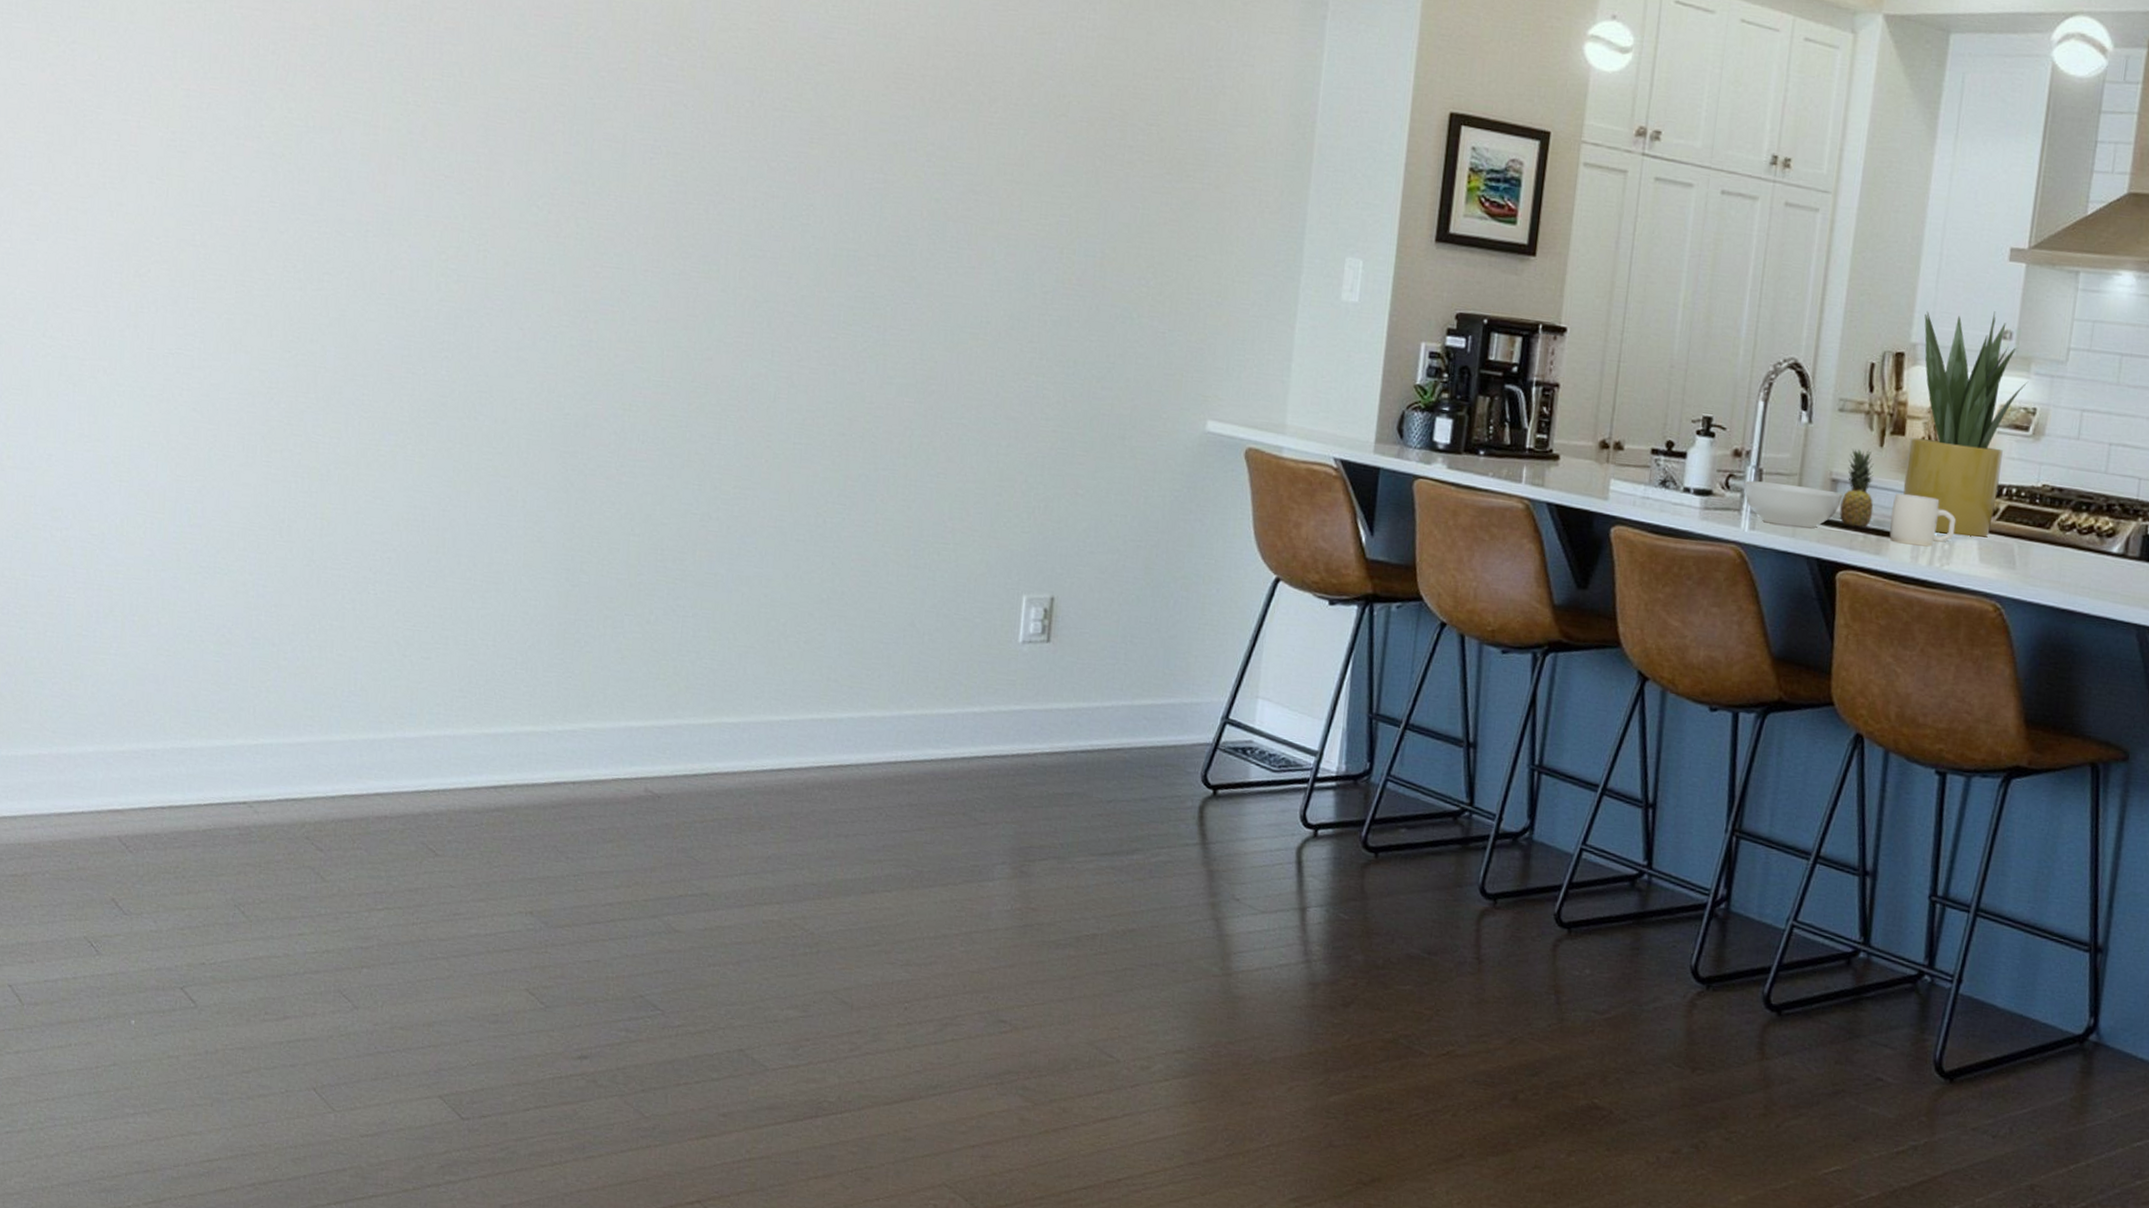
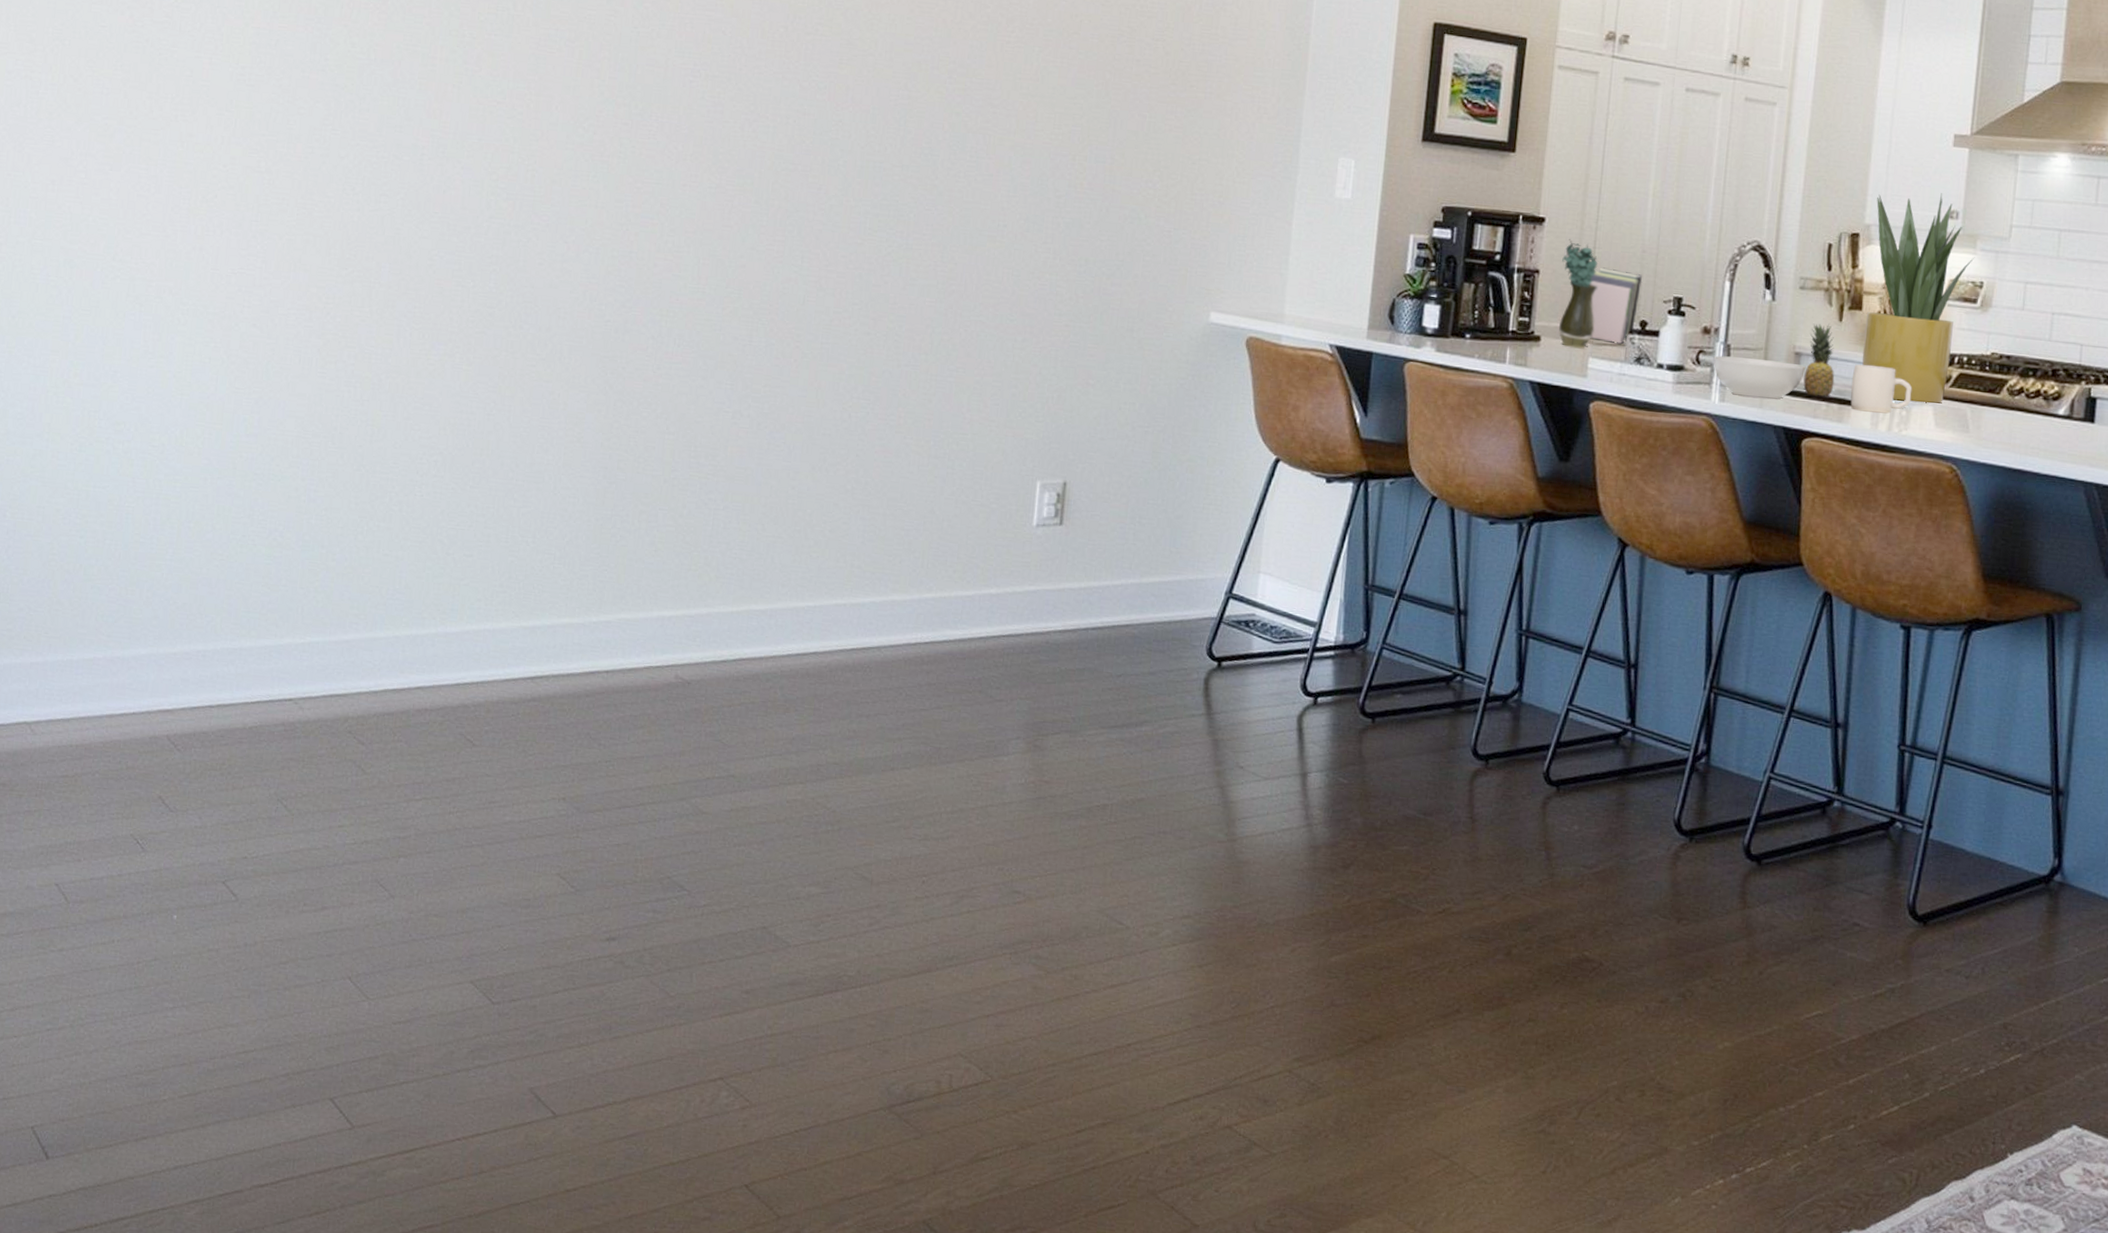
vase: none [1579,350,1623,470] -> present [1559,238,1598,349]
books: none [1613,383,1670,465] -> present [1589,267,1643,344]

